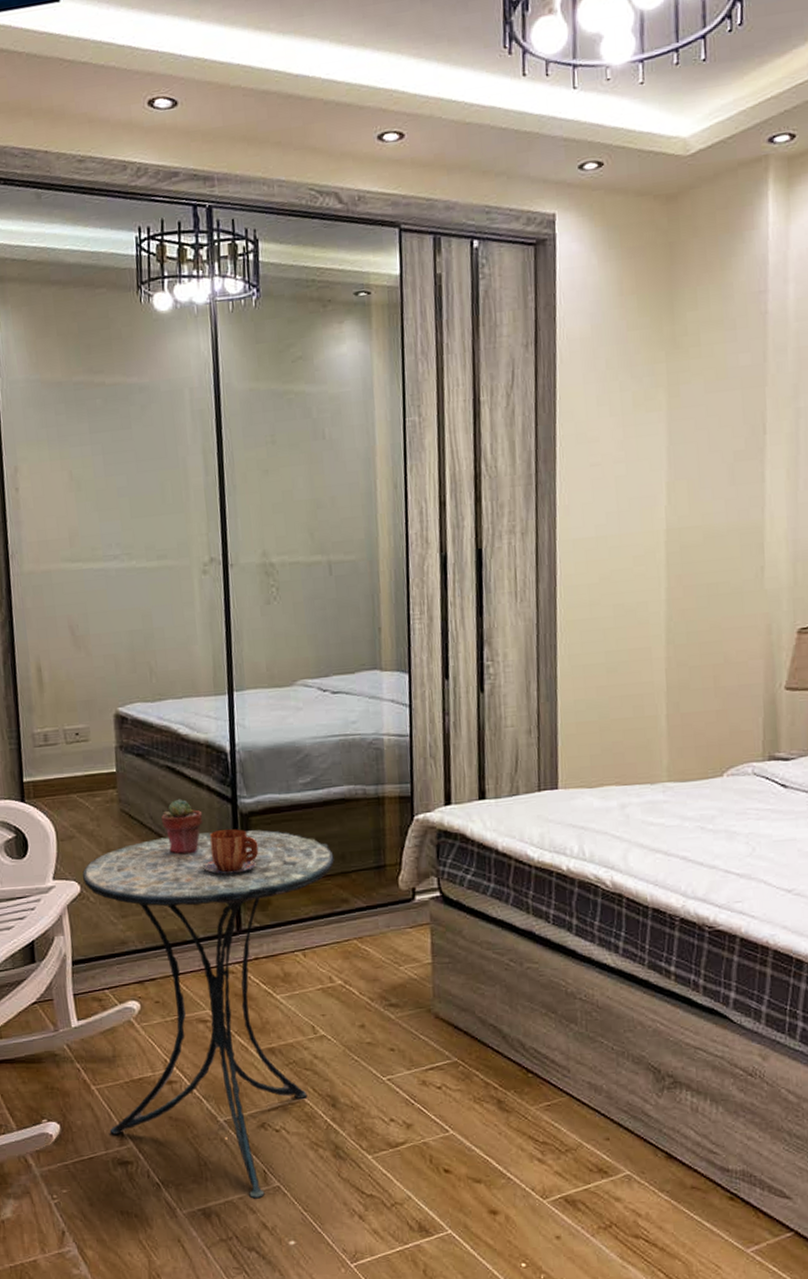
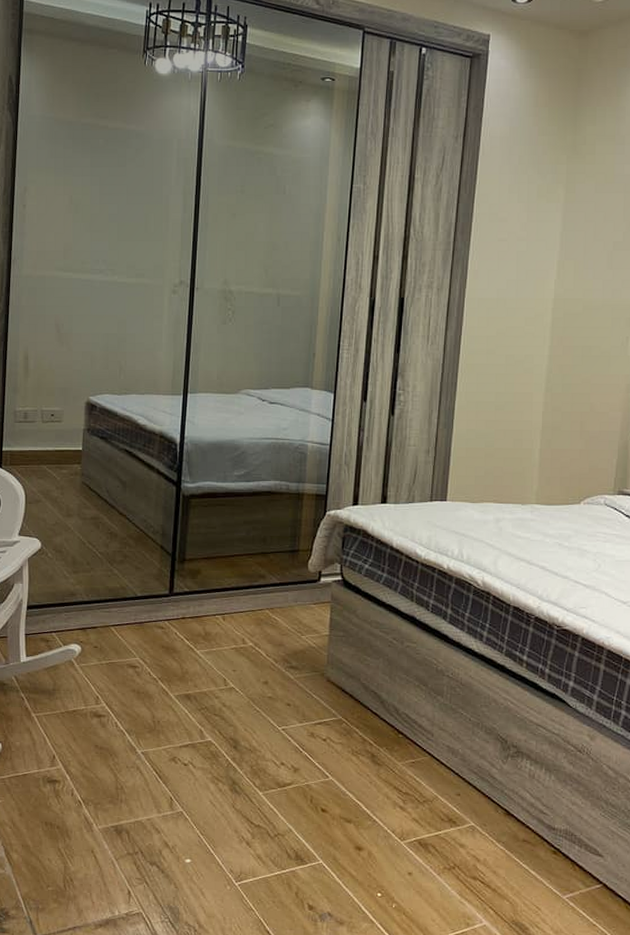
side table: present [83,830,334,1199] -> none [43,508,257,821]
potted succulent: present [162,798,204,855] -> none [116,478,151,525]
mug: present [203,829,259,875] -> none [146,507,195,545]

